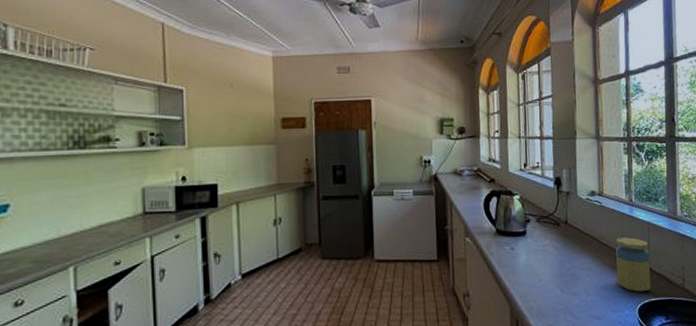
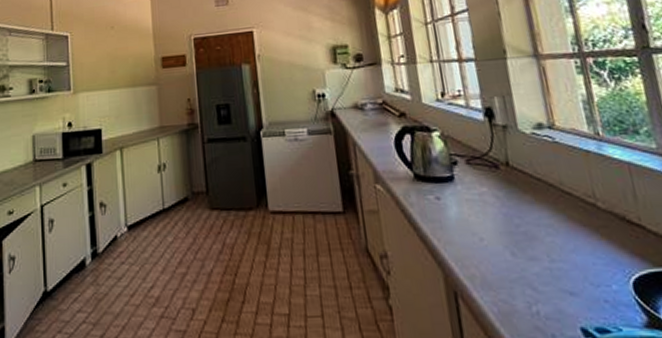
jar: present [616,237,651,292] -> none [583,183,648,260]

